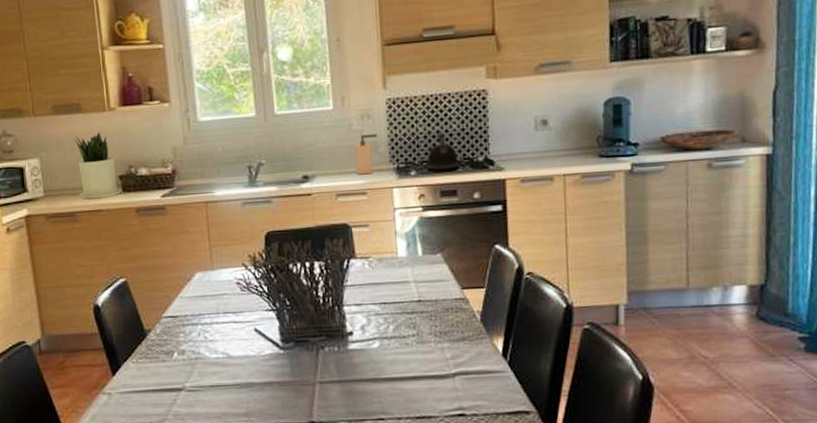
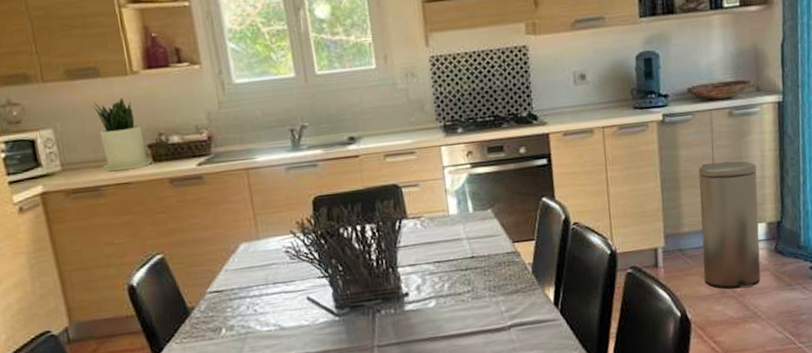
soap dispenser: present [354,134,377,175] -> none [400,92,423,135]
kettle: present [426,130,460,171] -> none [473,87,505,128]
pedal bin: none [669,216,739,355] -> present [698,161,761,289]

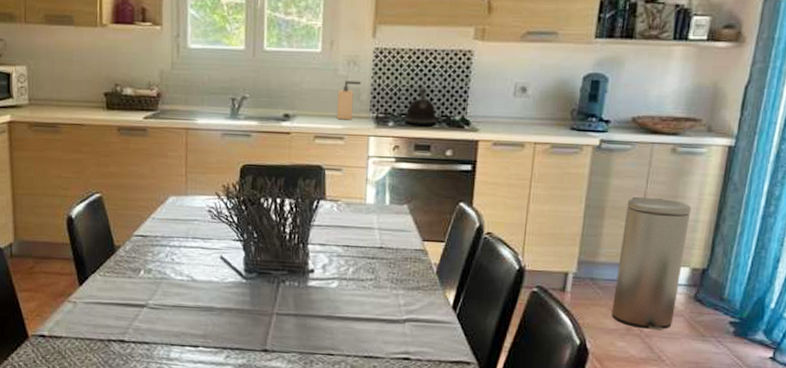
planter: present [92,98,153,172] -> none [63,47,106,113]
soap dispenser: none [400,92,423,135] -> present [336,80,361,120]
kettle: none [473,87,505,128] -> present [404,85,437,127]

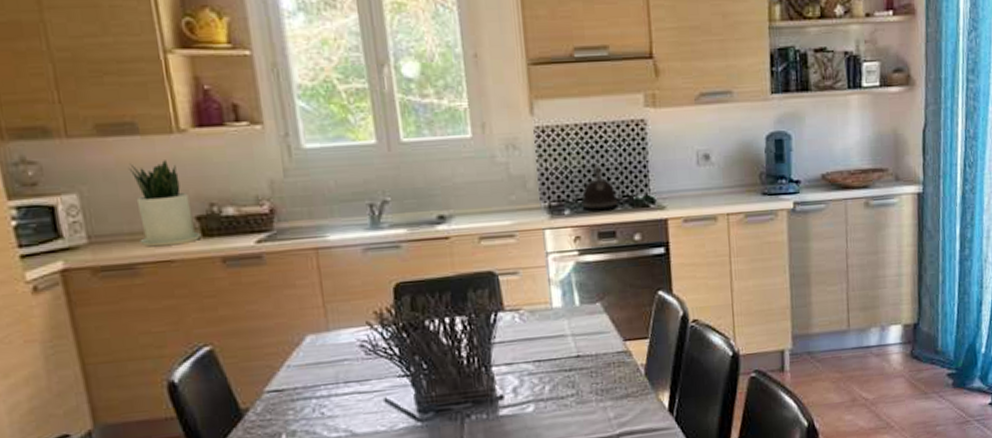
planter: none [63,47,106,113] -> present [128,160,202,247]
soap dispenser: present [336,80,361,120] -> none [498,167,525,215]
pedal bin: present [611,197,692,330] -> none [831,256,895,397]

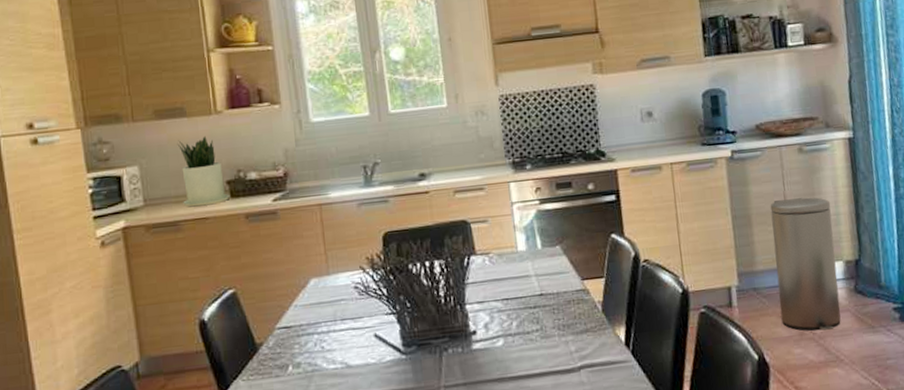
kettle: present [582,164,618,210] -> none [541,124,573,165]
pedal bin: none [831,256,895,397] -> present [770,197,841,331]

